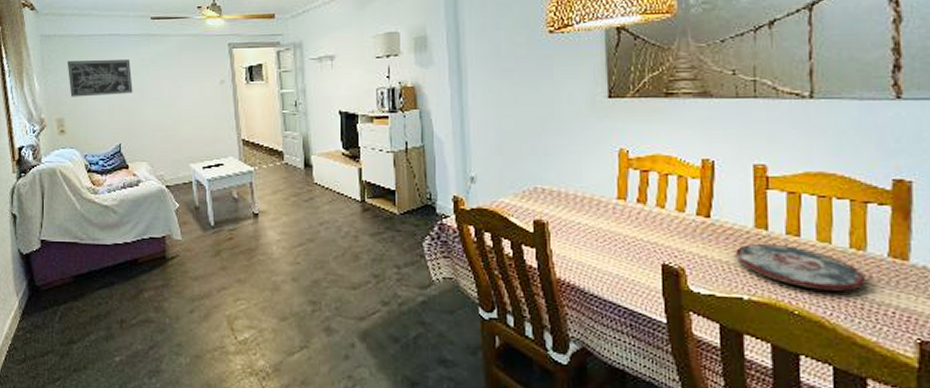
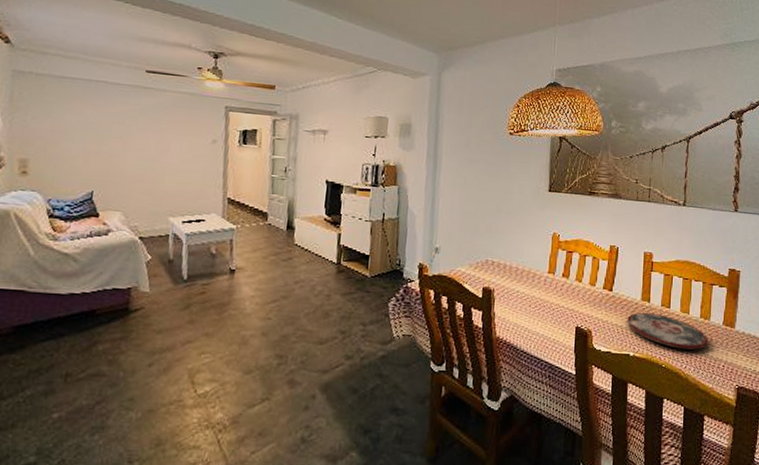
wall art: present [67,60,133,97] -> none [40,101,117,142]

